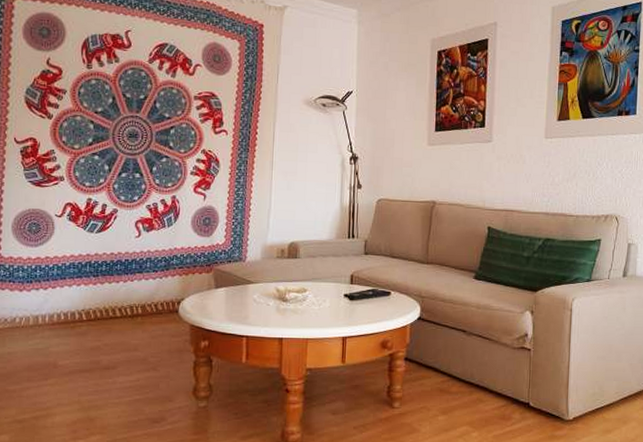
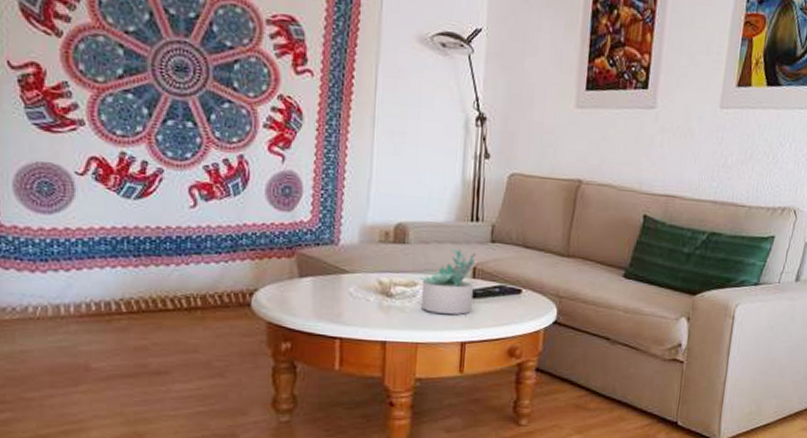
succulent plant: none [309,260,353,314] -> present [420,247,477,315]

